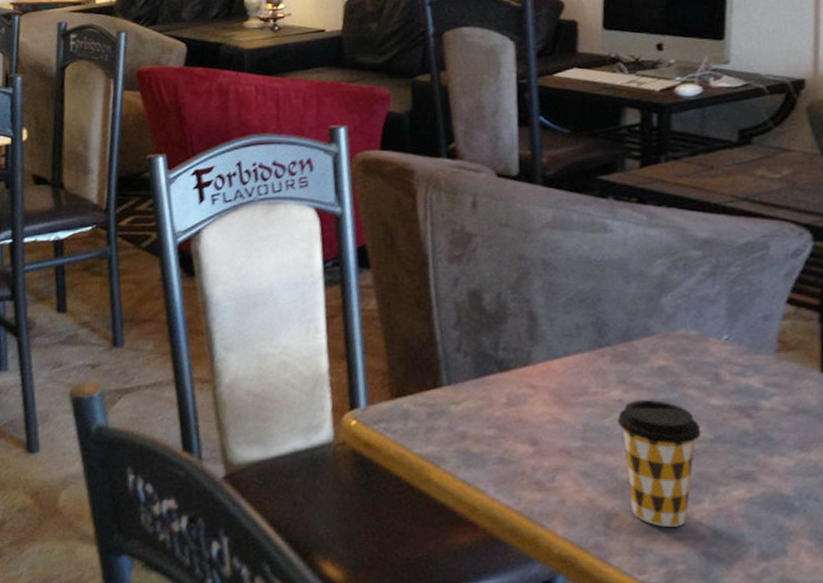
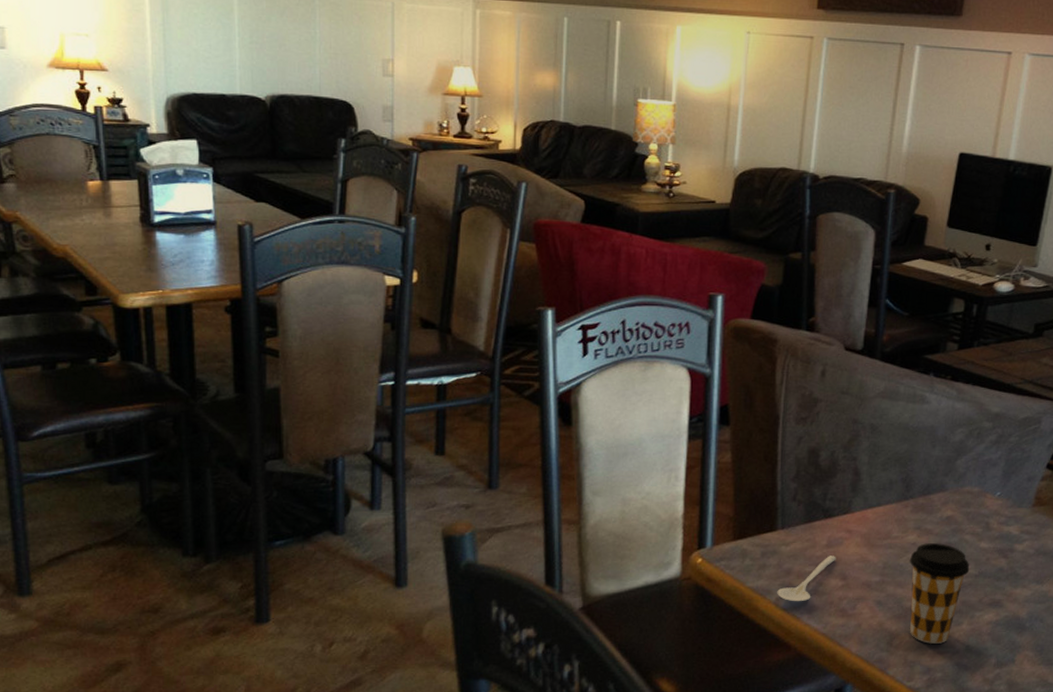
stirrer: none [452,416,521,472] -> present [777,556,836,602]

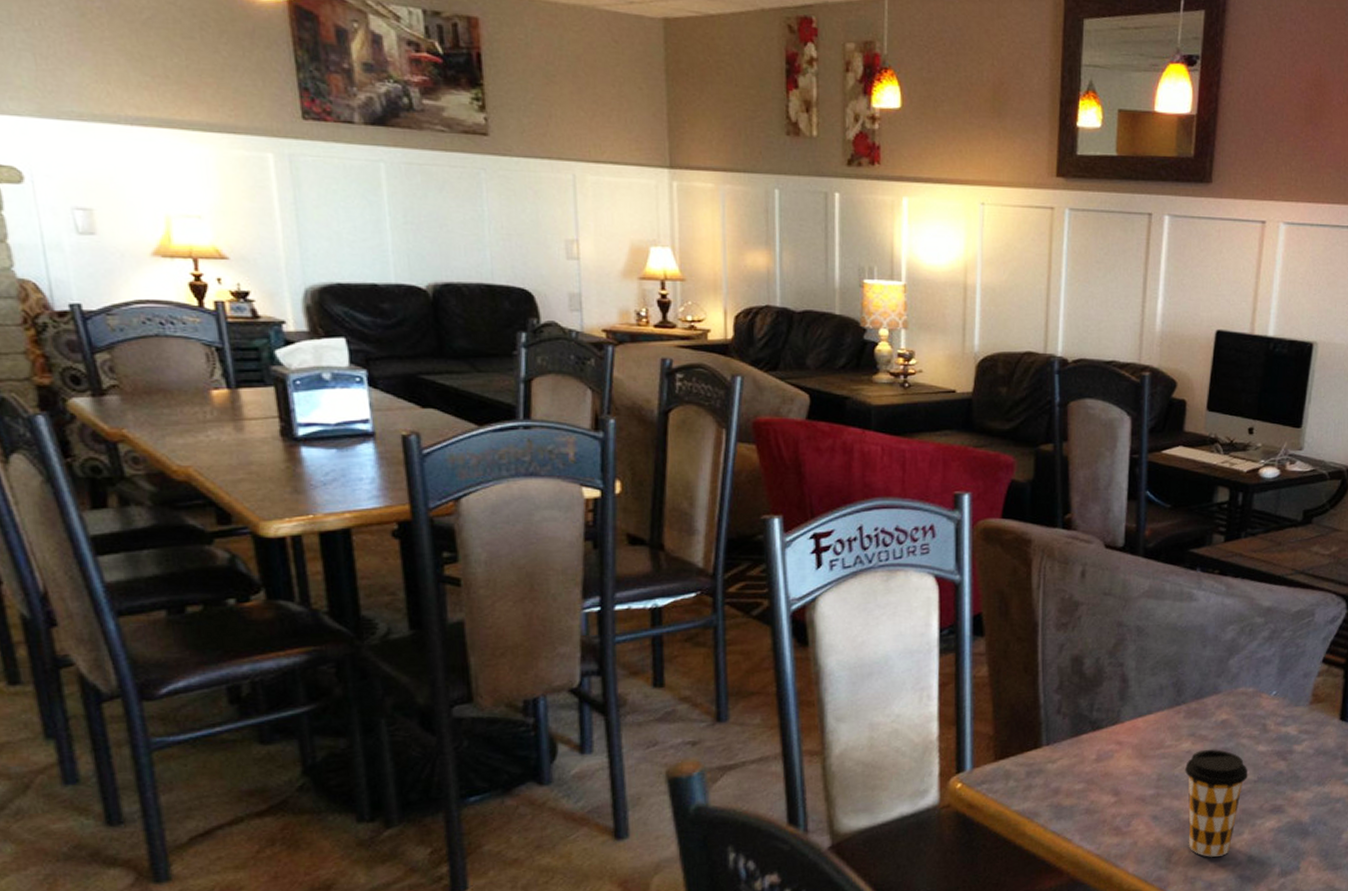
stirrer: present [777,556,836,602] -> none [1045,770,1107,823]

